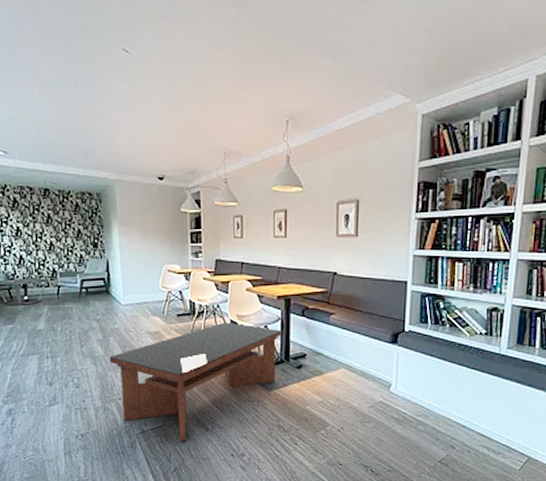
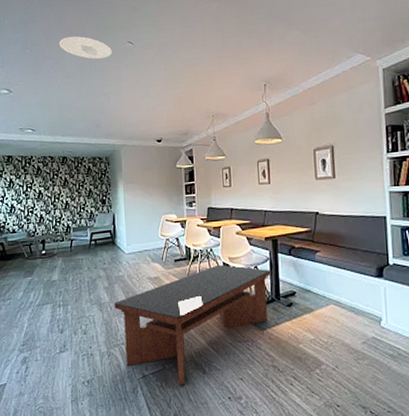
recessed light: none [34,34,103,69] -> present [59,36,113,59]

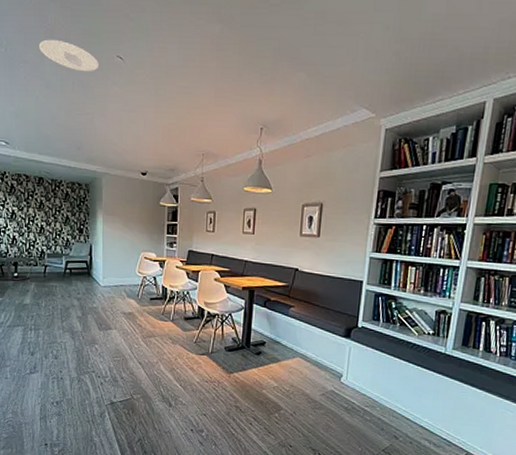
coffee table: present [114,264,271,386] -> none [86,307,244,415]

